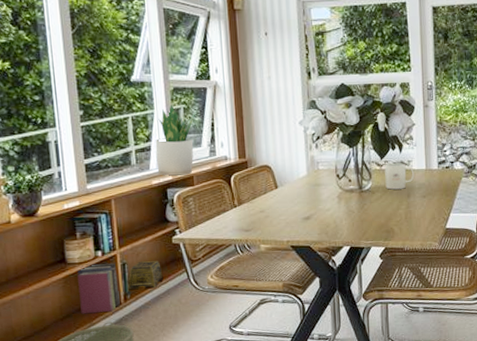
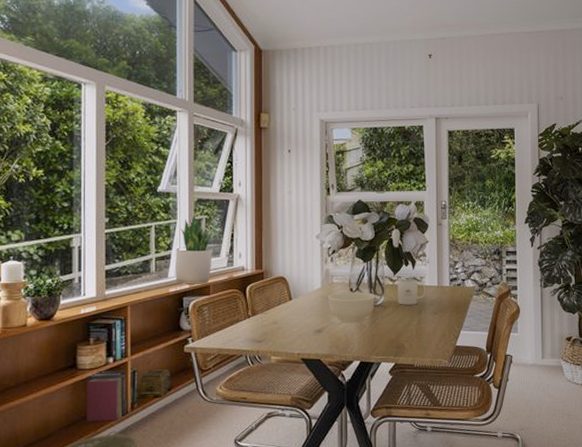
bowl: none [315,177,364,210] -> present [328,291,376,324]

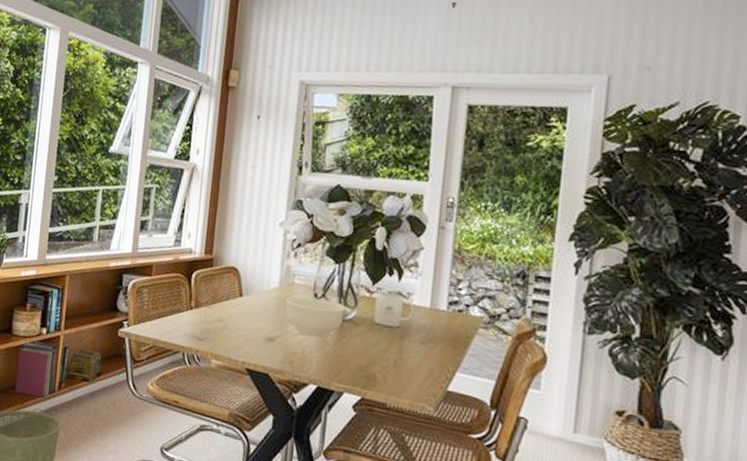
planter: present [175,216,219,284] -> none [117,183,170,263]

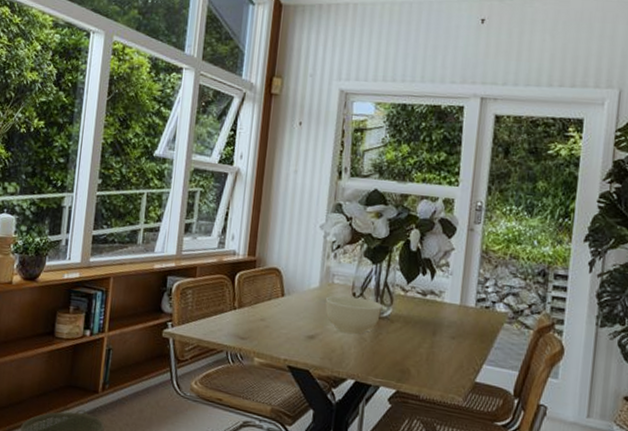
books: present [15,339,59,398] -> none [58,342,103,400]
decorative box: present [65,349,102,383] -> none [109,350,147,383]
mug: present [373,292,415,328] -> none [408,290,446,324]

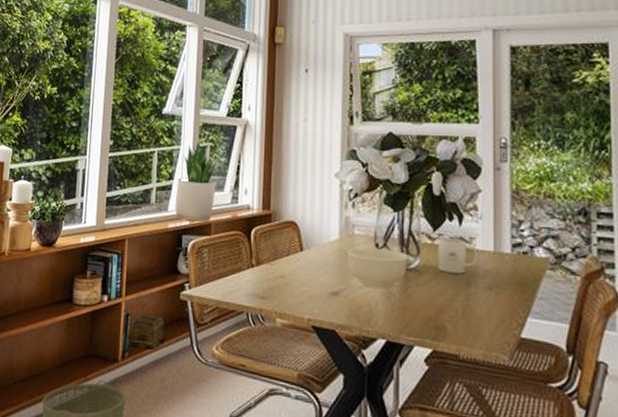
decorative box: none [109,350,147,383] -> present [128,315,166,350]
planter: none [161,187,214,265] -> present [175,142,224,222]
mug: none [408,290,446,324] -> present [438,238,478,274]

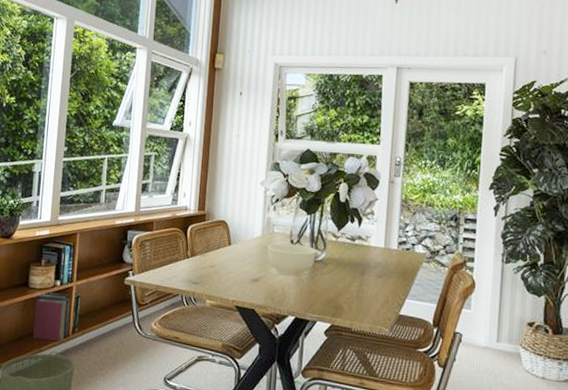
books: none [78,308,120,369] -> present [33,291,72,342]
decorative box: present [128,315,166,350] -> none [78,297,111,326]
planter: present [175,142,224,222] -> none [122,151,167,220]
mug: present [438,238,478,274] -> none [339,236,372,265]

